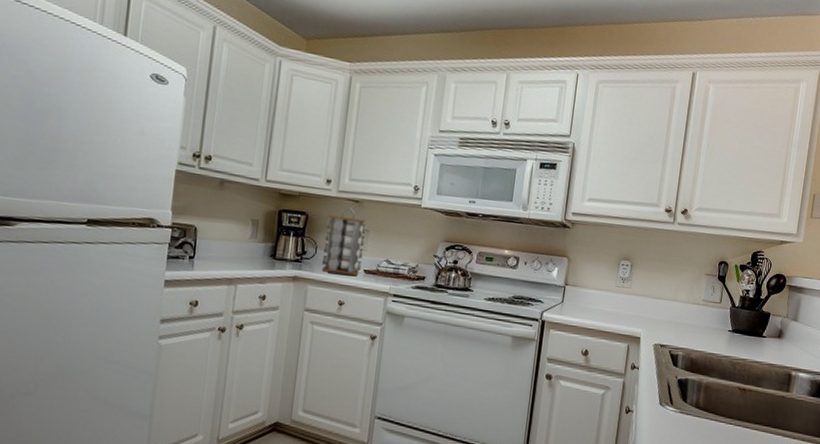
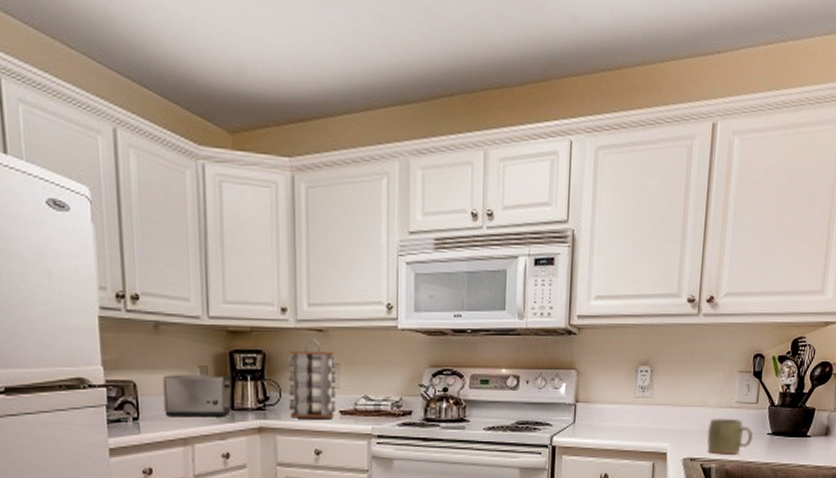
toaster: none [217,223,277,264] -> present [162,373,232,417]
mug: none [675,312,716,346] -> present [707,418,754,455]

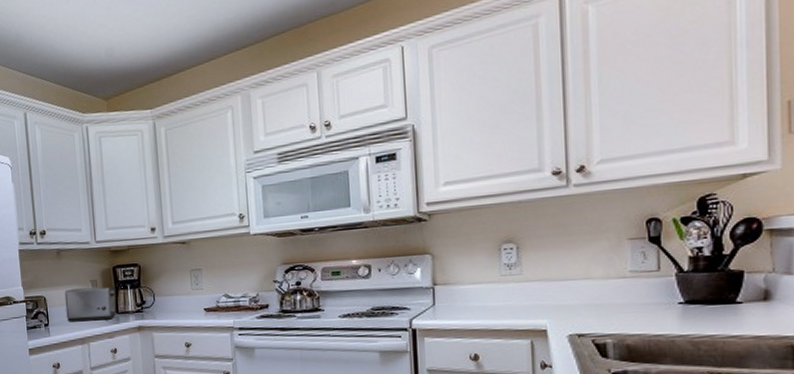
spice rack: present [288,339,337,420] -> none [159,250,201,318]
mug: present [707,418,754,455] -> none [596,289,660,329]

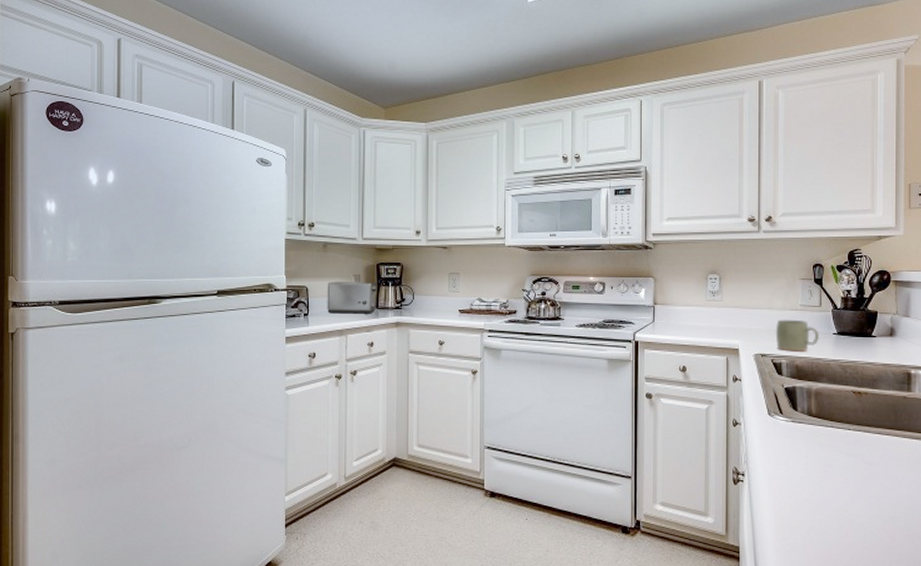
mug: none [596,289,660,329] -> present [775,319,820,352]

